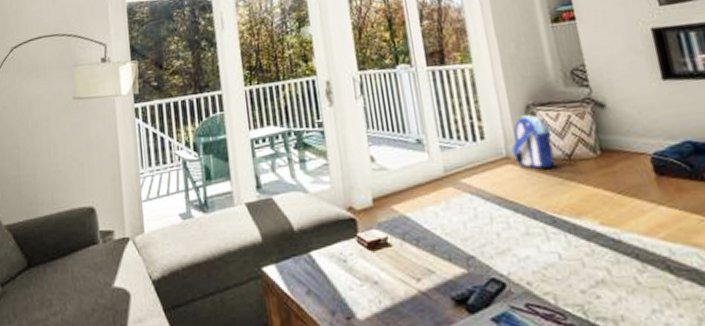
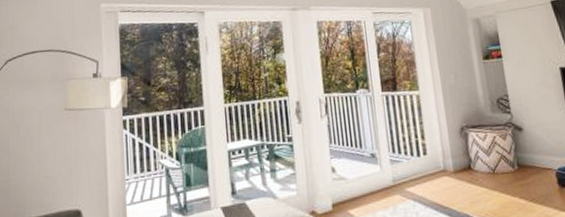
backpack: present [511,114,556,169] -> none [448,135,483,180]

